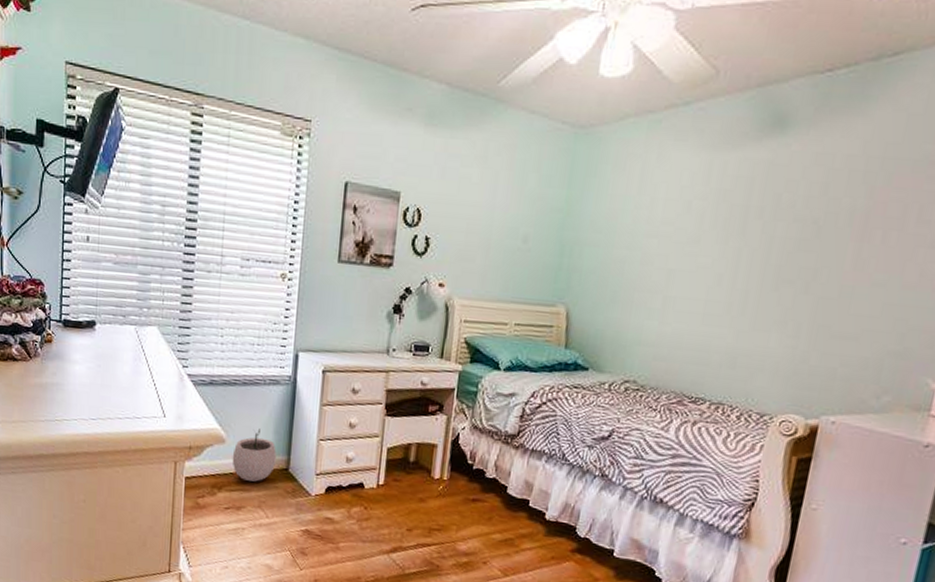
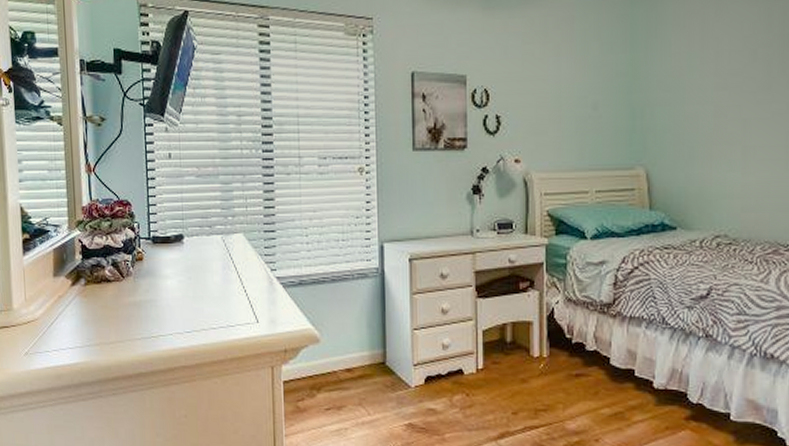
plant pot: present [232,428,276,482] -> none [328,324,372,379]

